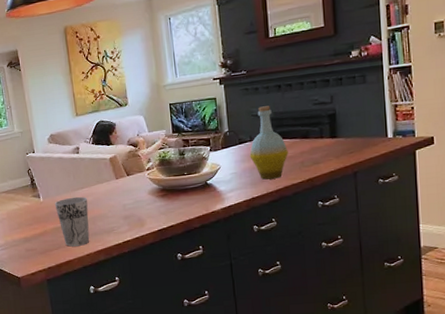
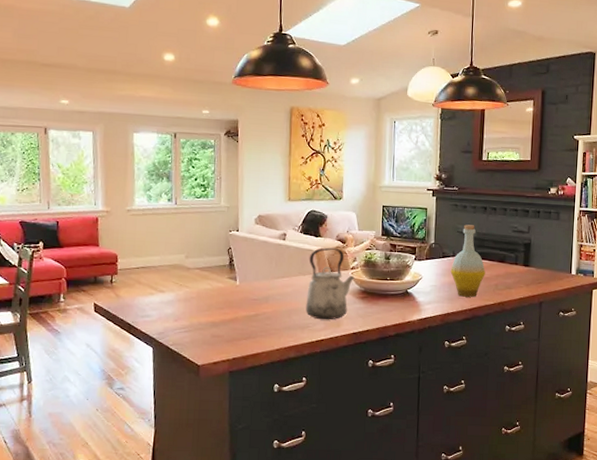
cup: present [54,196,90,247] -> none [251,285,286,339]
kettle: none [104,152,152,222] -> present [306,247,355,320]

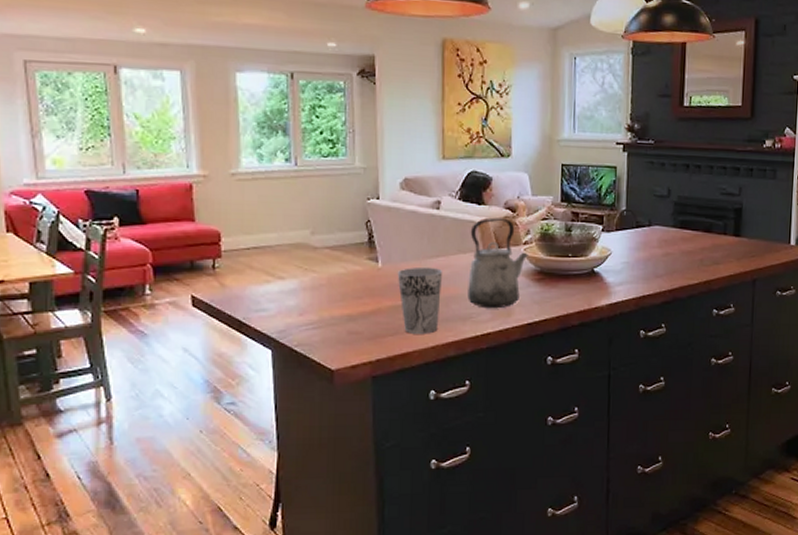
cup: none [251,285,286,339] -> present [397,266,442,334]
bottle: present [450,224,486,297] -> none [646,186,688,276]

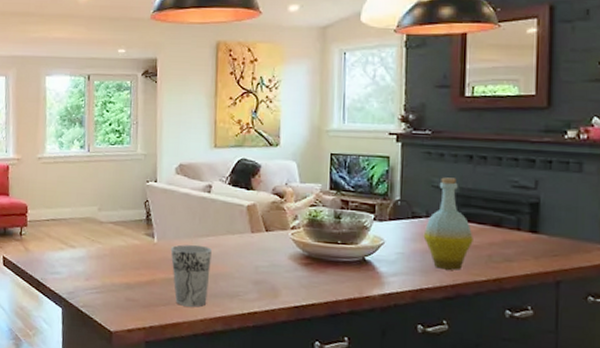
kettle: present [467,217,528,309] -> none [235,202,296,289]
bottle: none [646,186,688,276] -> present [423,177,473,270]

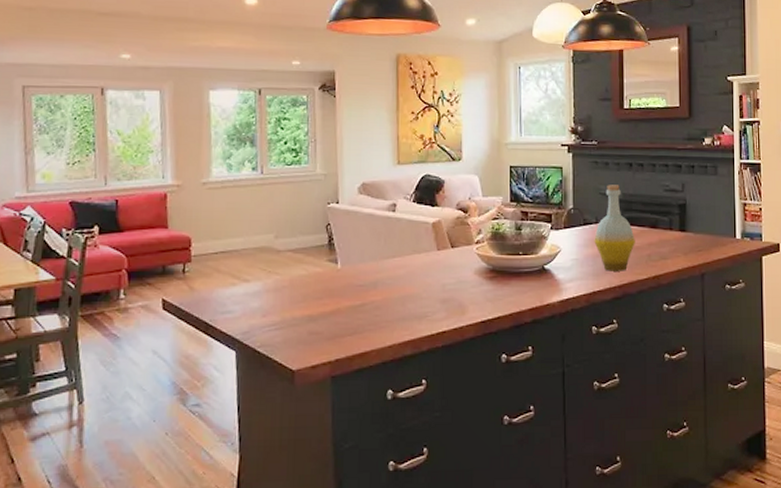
cup: present [170,244,212,307] -> none [355,267,398,333]

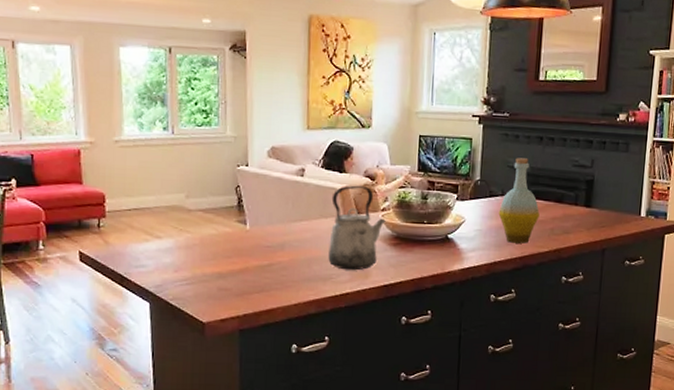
kettle: none [423,218,480,307] -> present [328,185,386,271]

